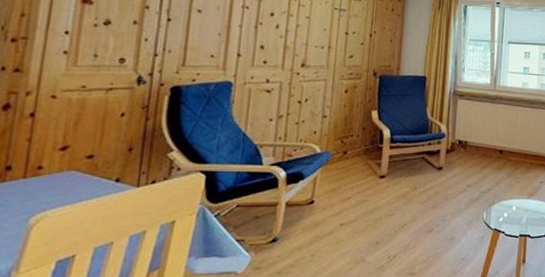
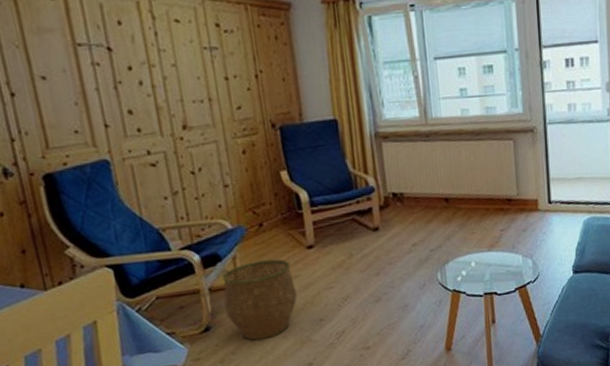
basket: none [294,183,363,256] -> present [221,258,298,341]

